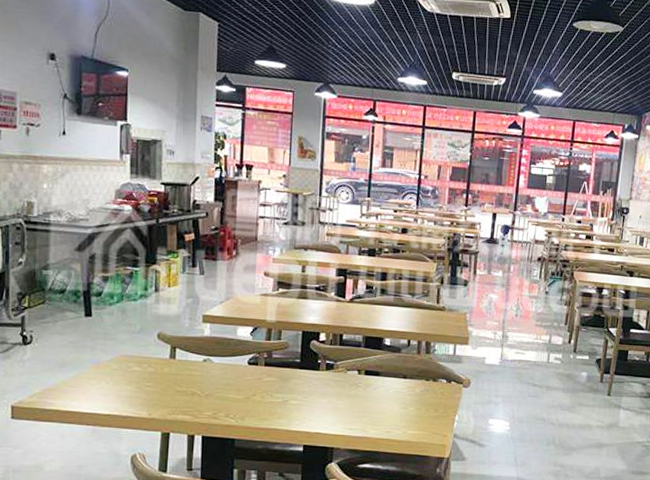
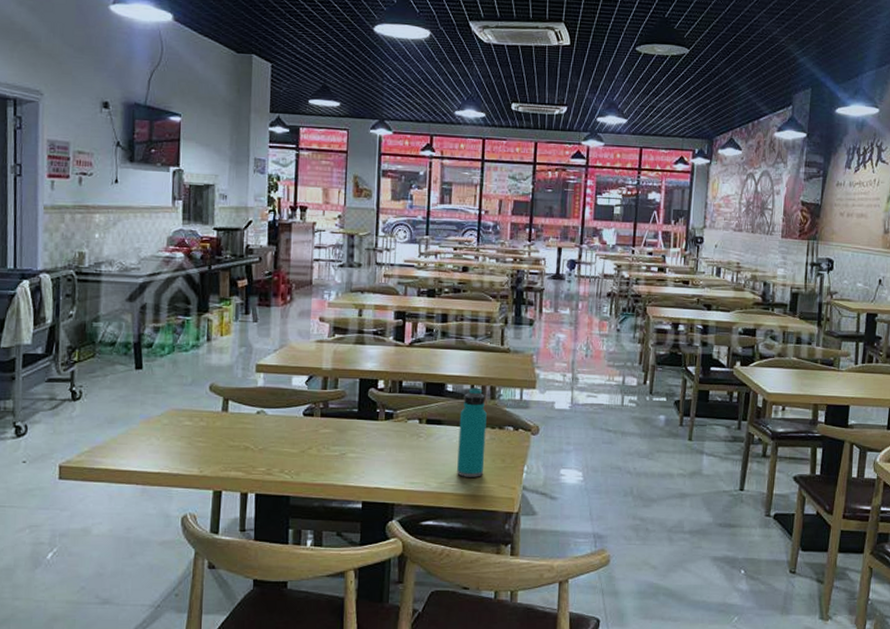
water bottle: none [393,342,422,425] -> present [457,387,487,477]

